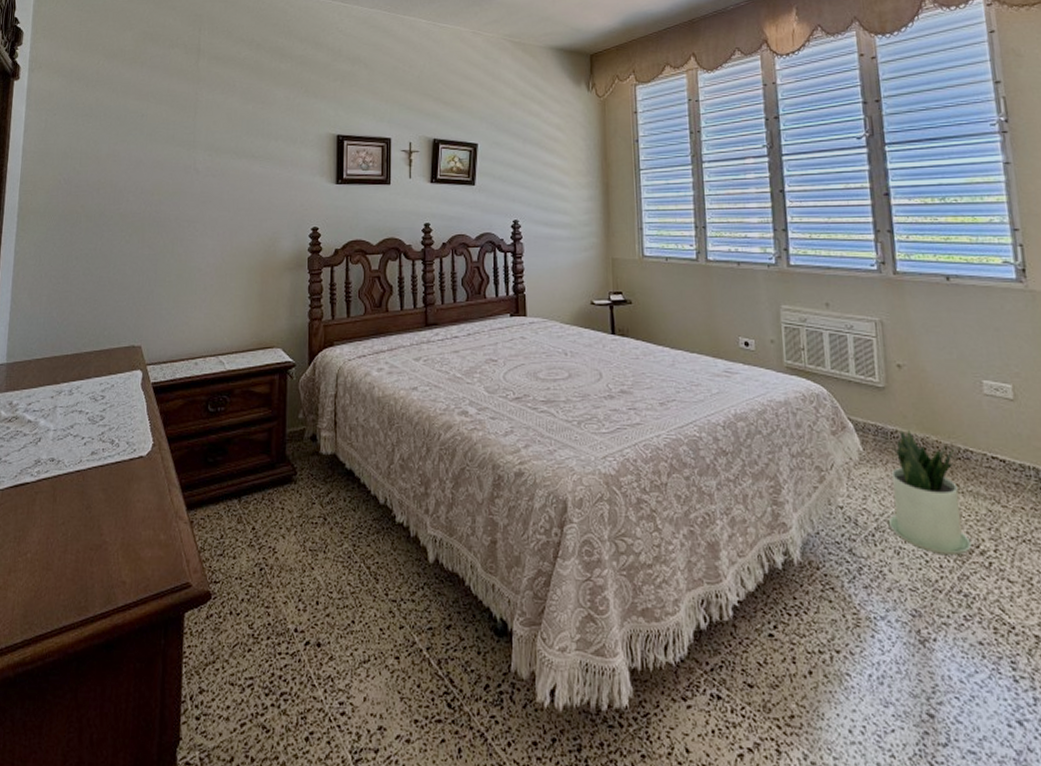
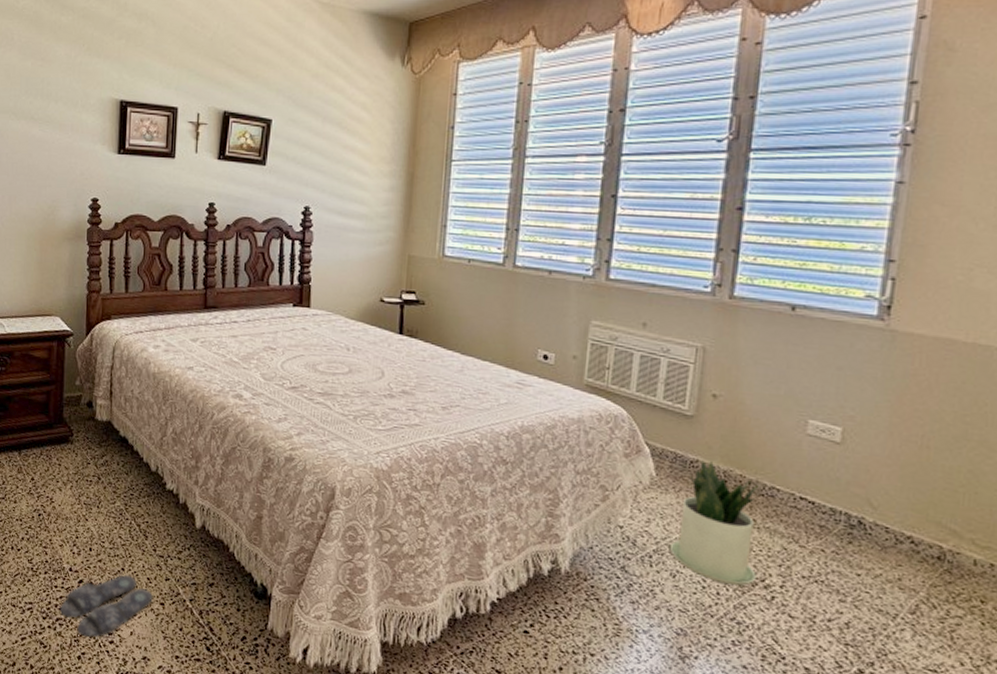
slippers: none [284,629,387,712] -> present [59,575,153,638]

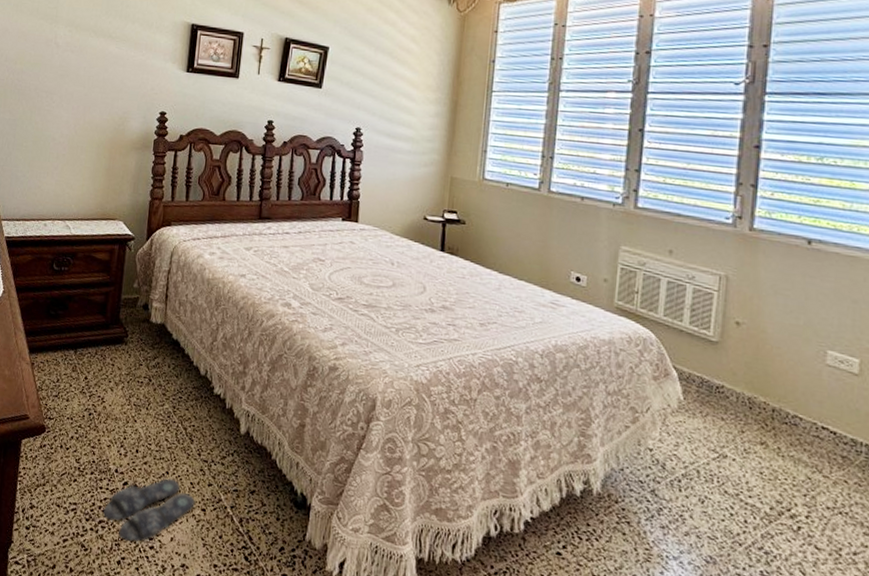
planter: present [669,460,760,586] -> none [697,386,783,515]

